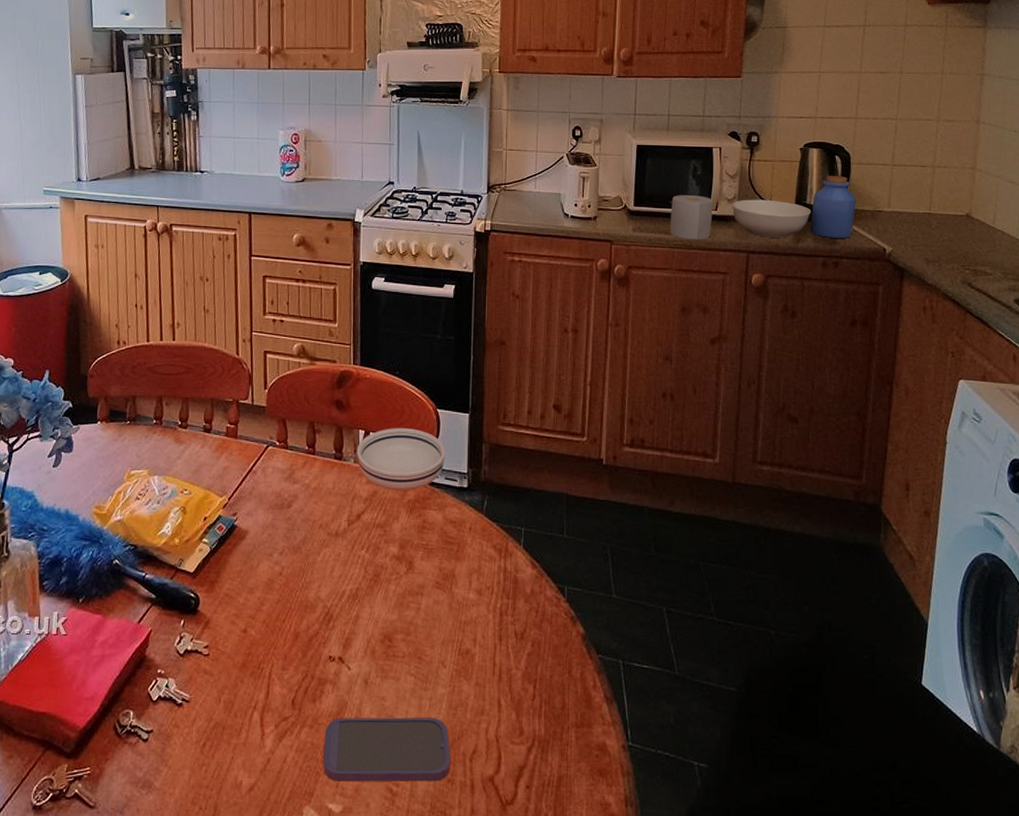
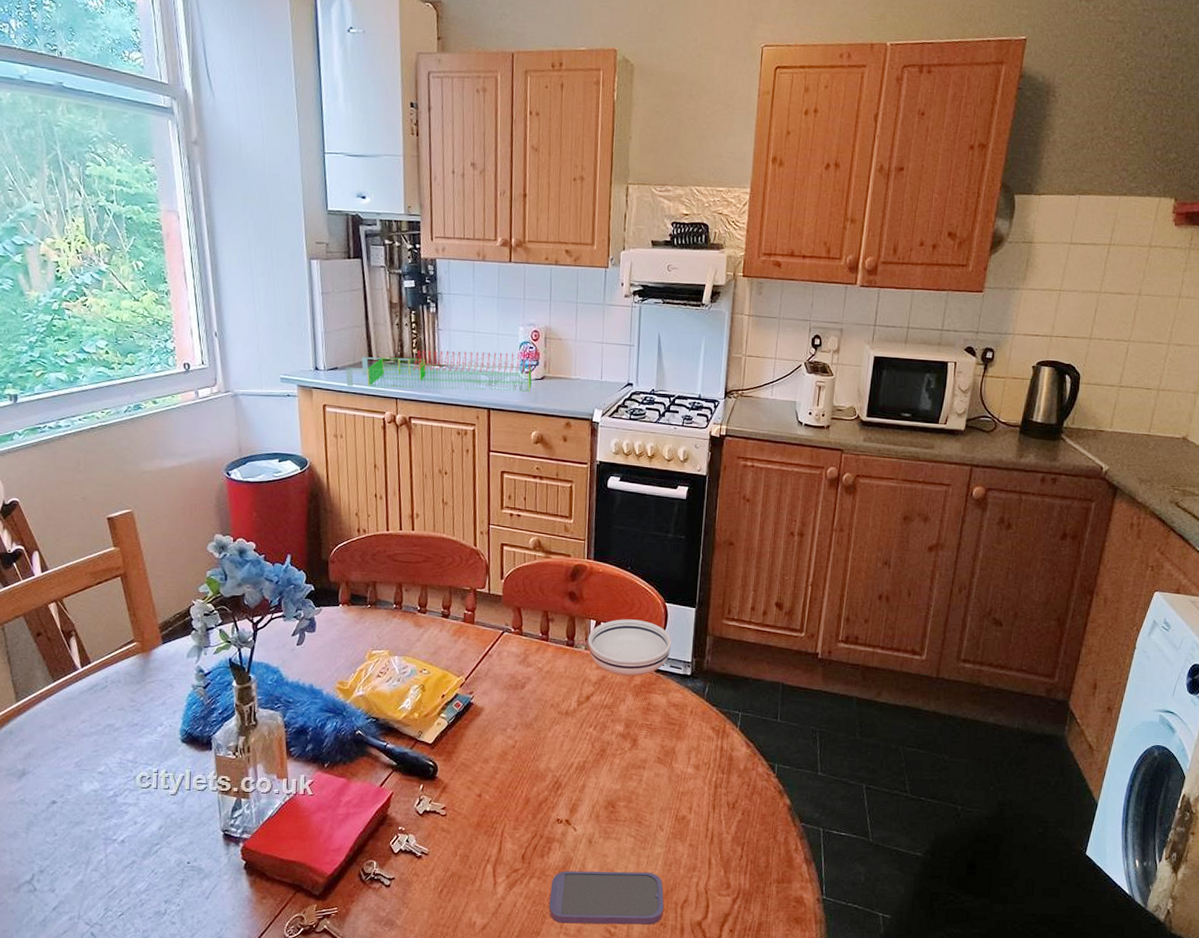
dish rack: none [108,156,293,196] -> present [346,350,532,392]
paper towel roll: present [670,195,713,240] -> none [900,407,943,452]
bowl: present [732,199,812,238] -> none [961,414,1037,453]
jar: present [810,175,856,238] -> none [1033,394,1080,456]

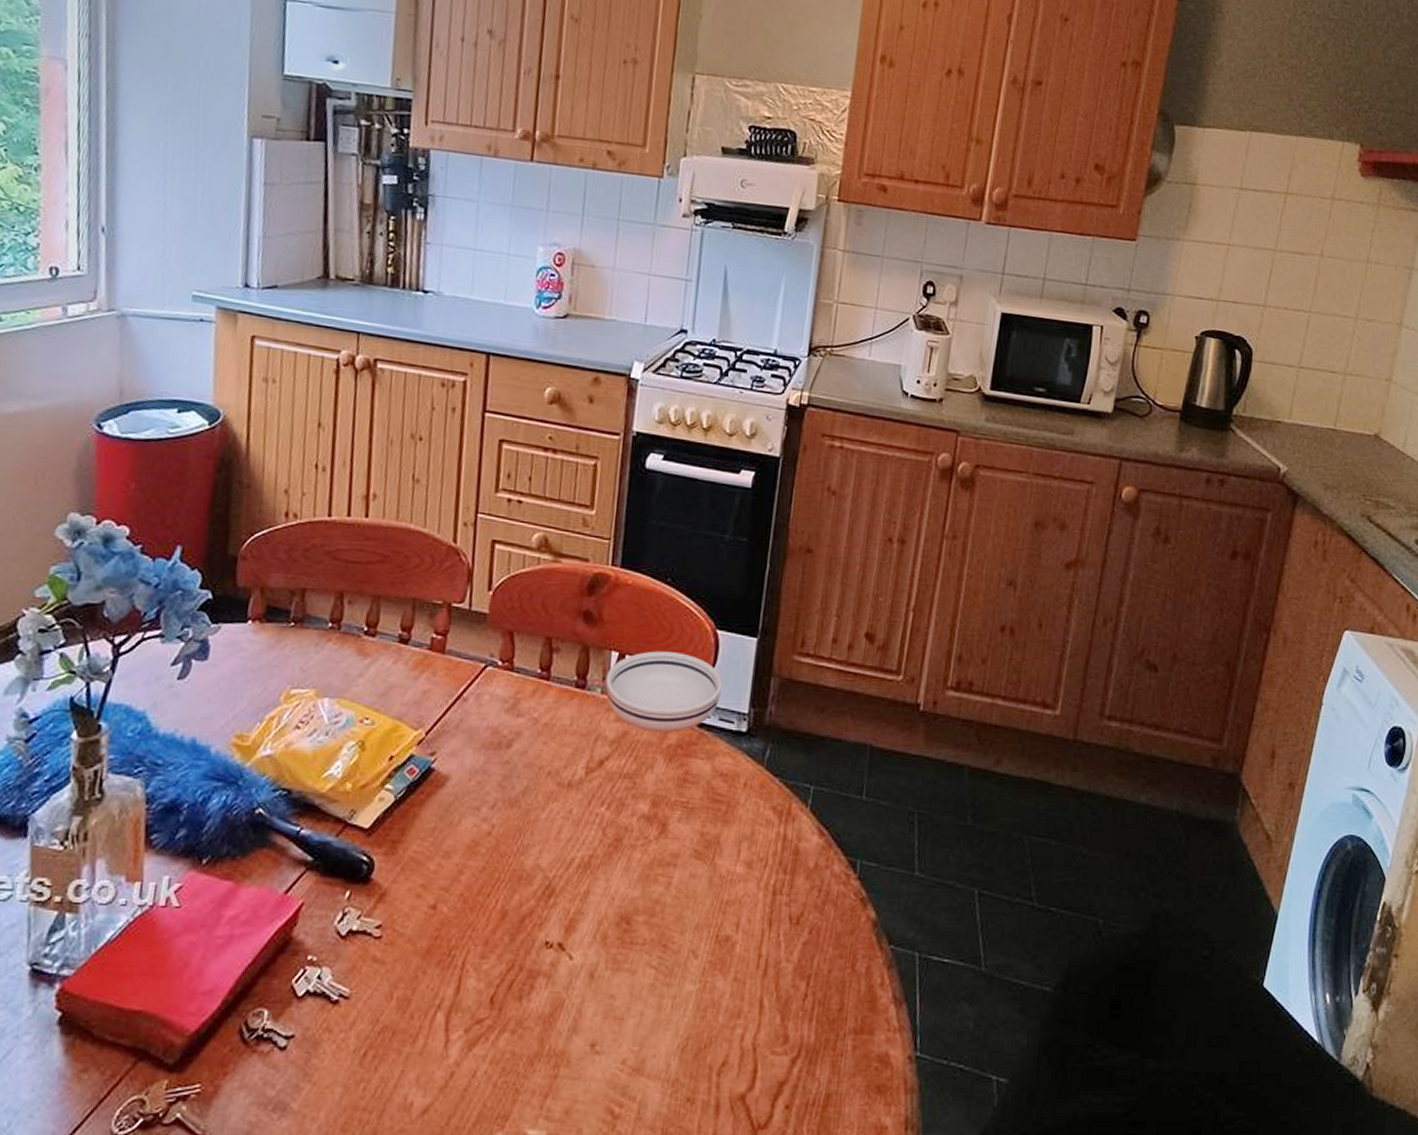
dish rack: present [346,350,532,392] -> none [288,269,553,333]
mobile phone: present [549,871,664,925] -> none [524,1020,694,1102]

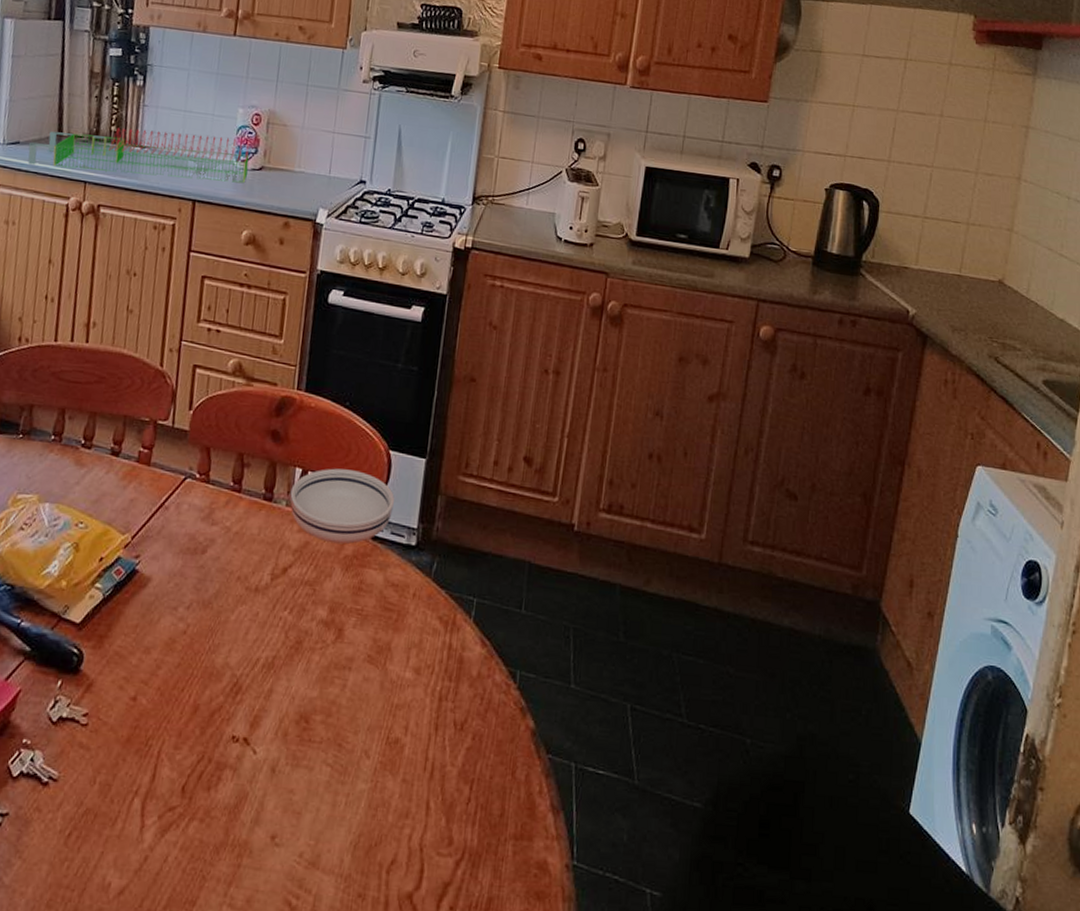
dish rack: none [288,269,553,333] -> present [27,127,250,183]

